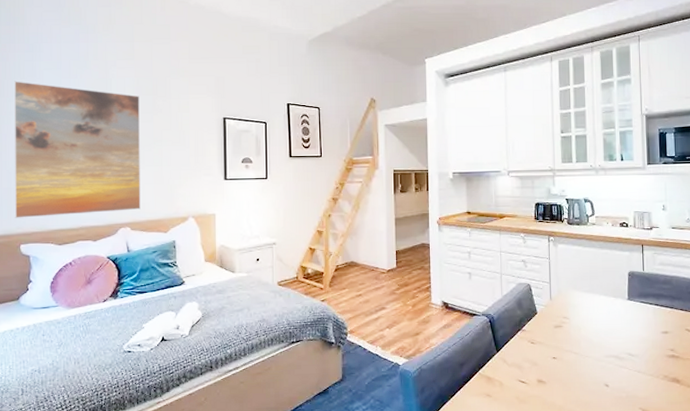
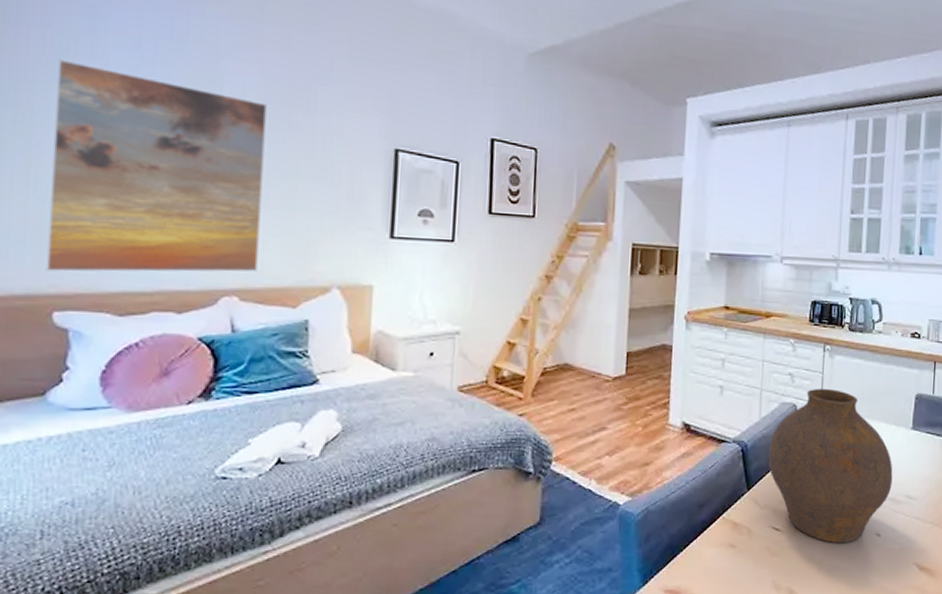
vase: none [511,270,615,392] -> present [768,388,893,543]

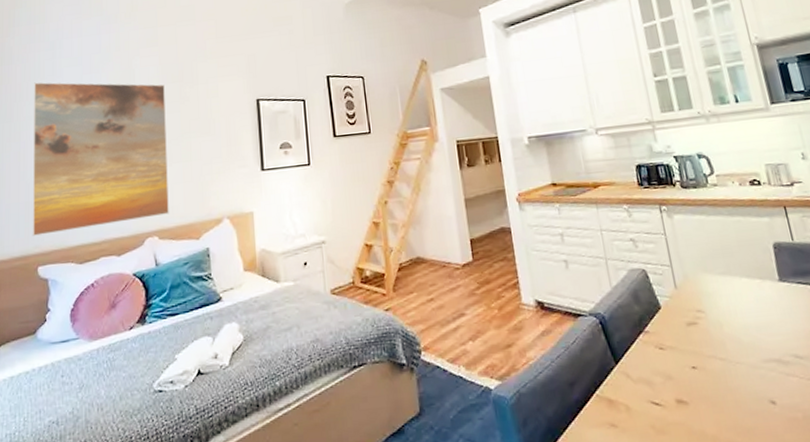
vase: present [768,388,893,543] -> none [627,249,774,415]

